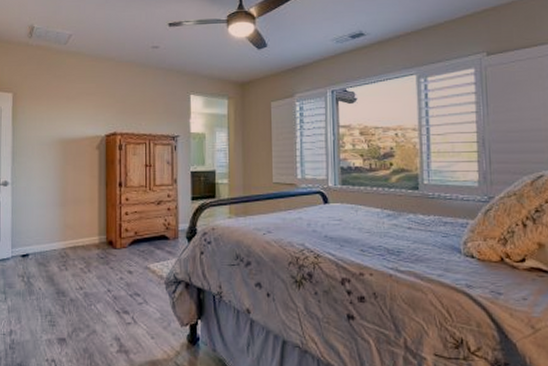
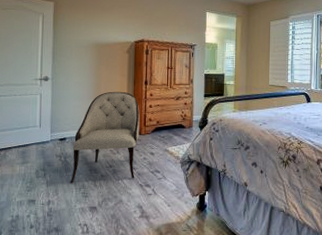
armchair: none [34,196,114,309] -> present [70,91,140,183]

